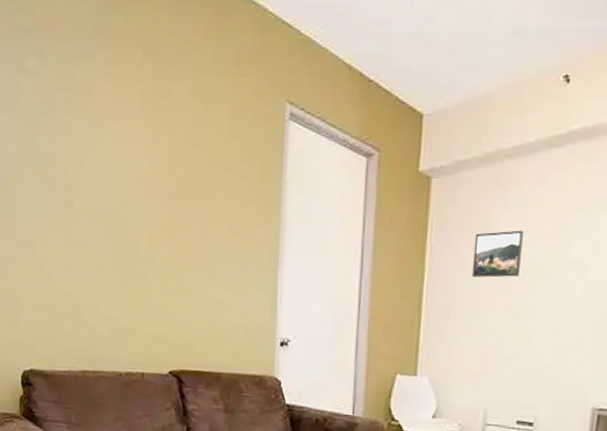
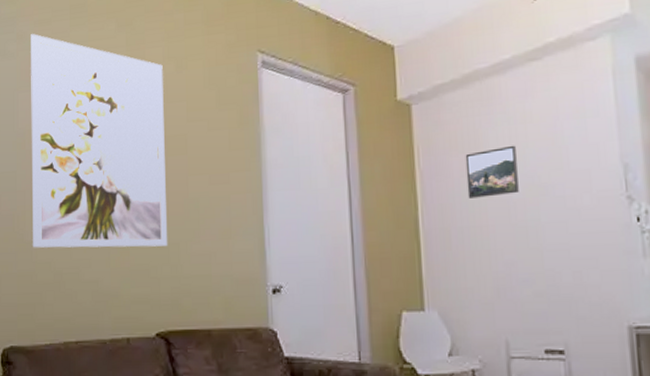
wall art: none [51,51,189,290] -> present [31,34,168,248]

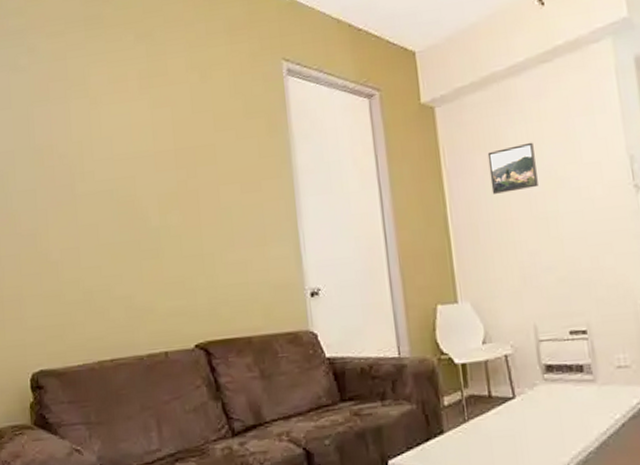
wall art: present [31,34,168,248] -> none [43,46,202,267]

